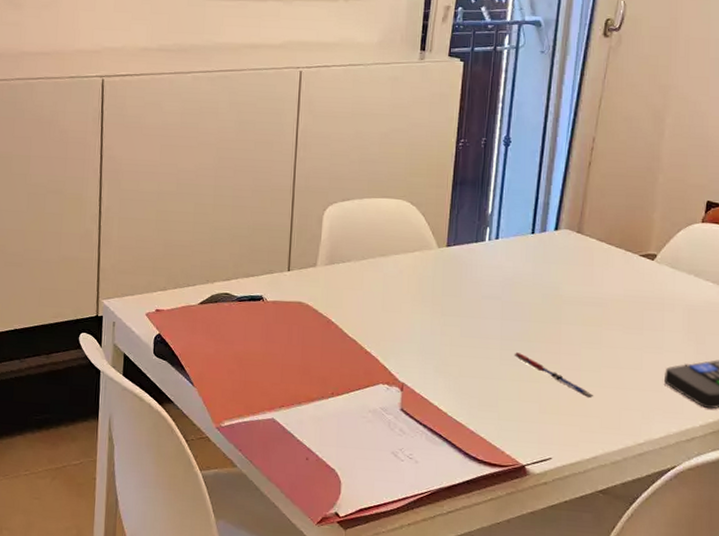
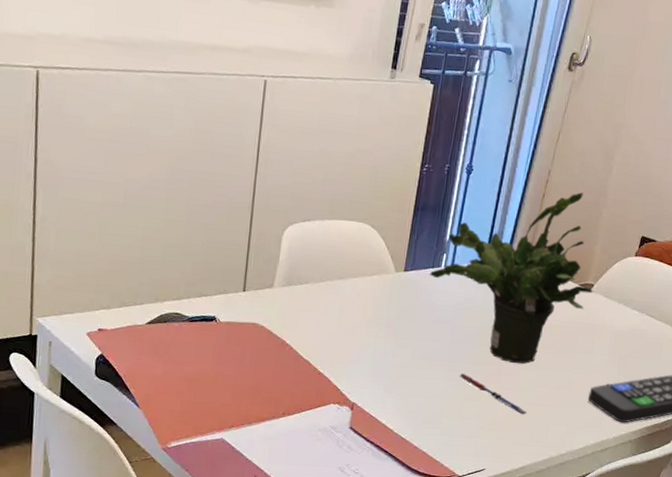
potted plant: none [473,158,658,343] -> present [429,192,594,364]

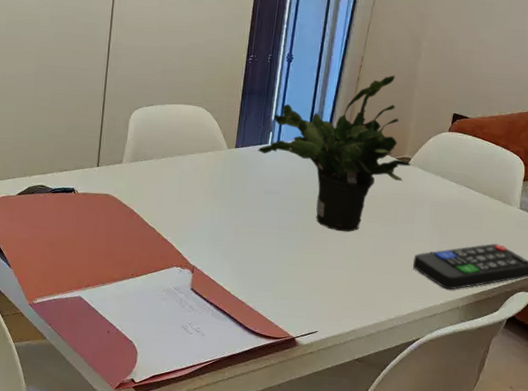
pen: present [459,372,526,414] -> none [289,239,354,279]

